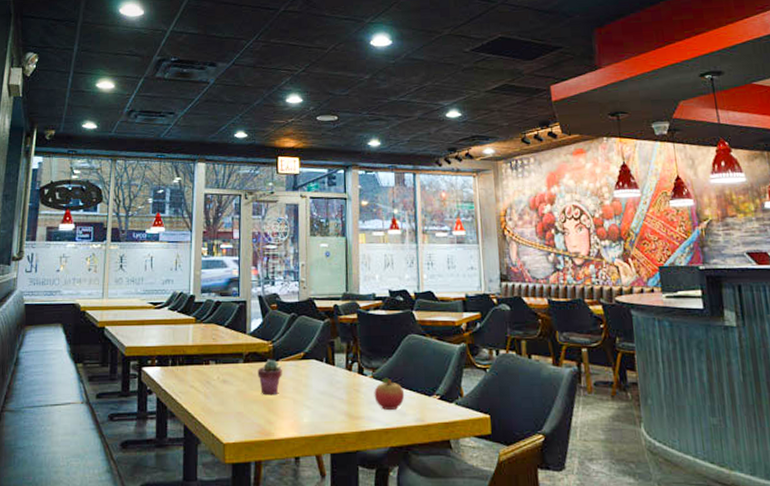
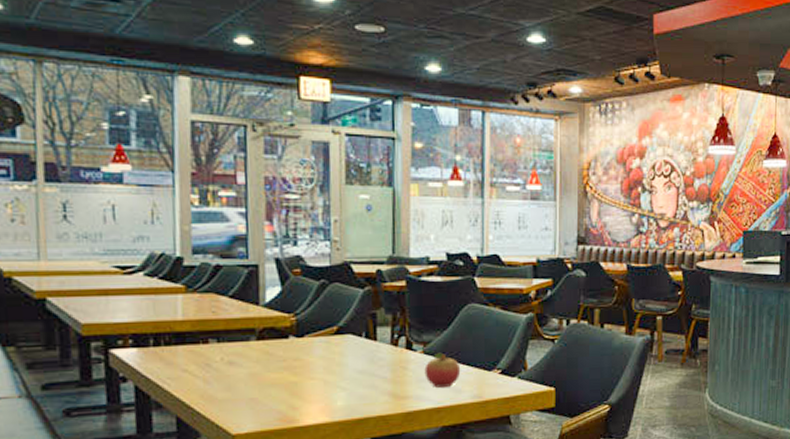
potted succulent: present [257,359,282,396] -> none [276,335,309,378]

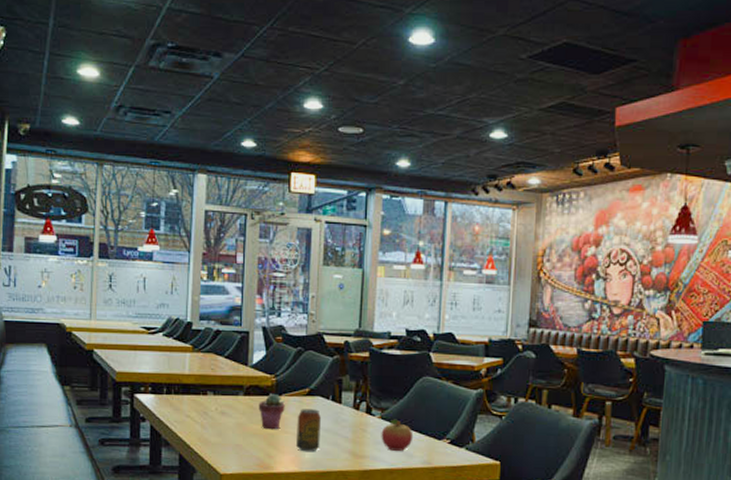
potted succulent: none [276,335,309,378] -> present [258,393,285,430]
beverage can: none [324,349,355,399] -> present [296,409,321,452]

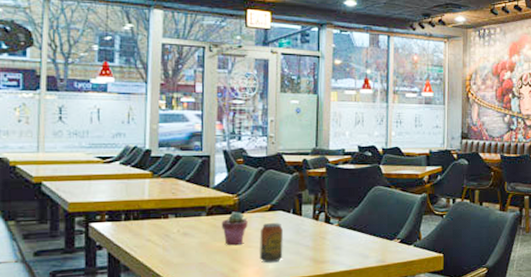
fruit: present [381,419,414,451] -> none [339,225,368,254]

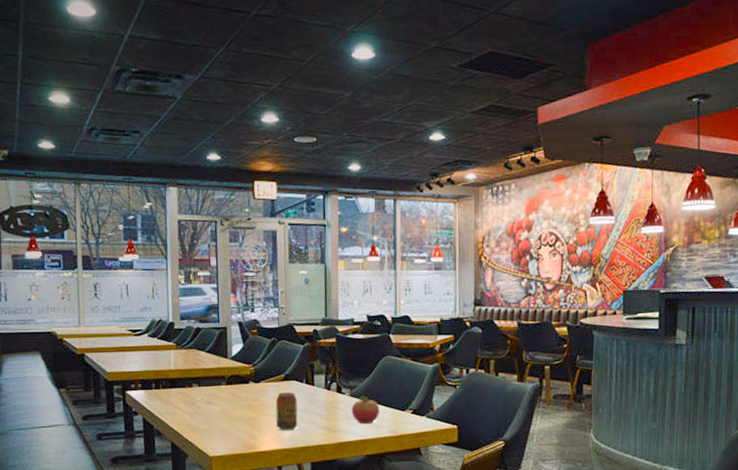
potted succulent: present [221,211,248,246] -> none [240,381,264,414]
fruit: none [339,225,368,254] -> present [351,395,380,424]

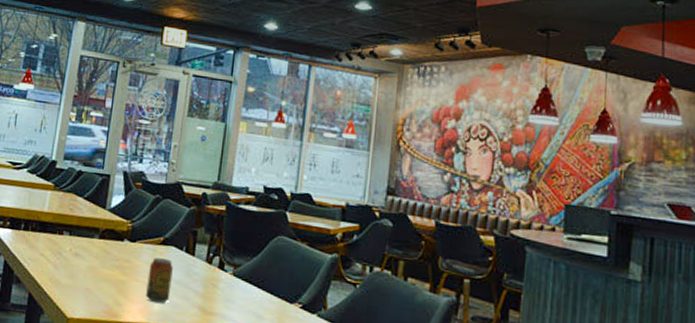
fruit: present [351,395,380,424] -> none [231,277,265,312]

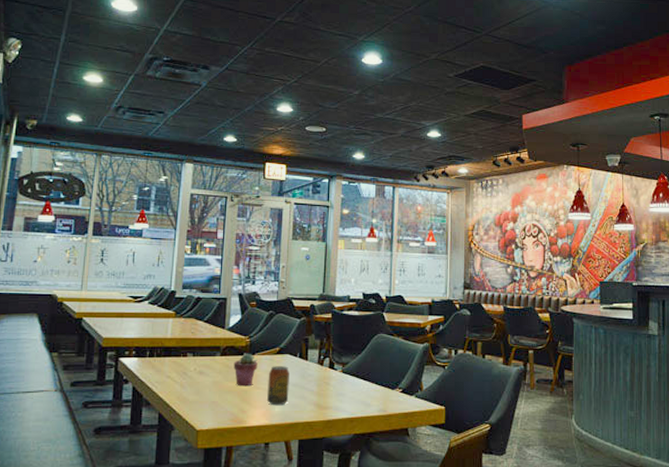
potted succulent: none [112,239,139,277] -> present [233,353,258,387]

